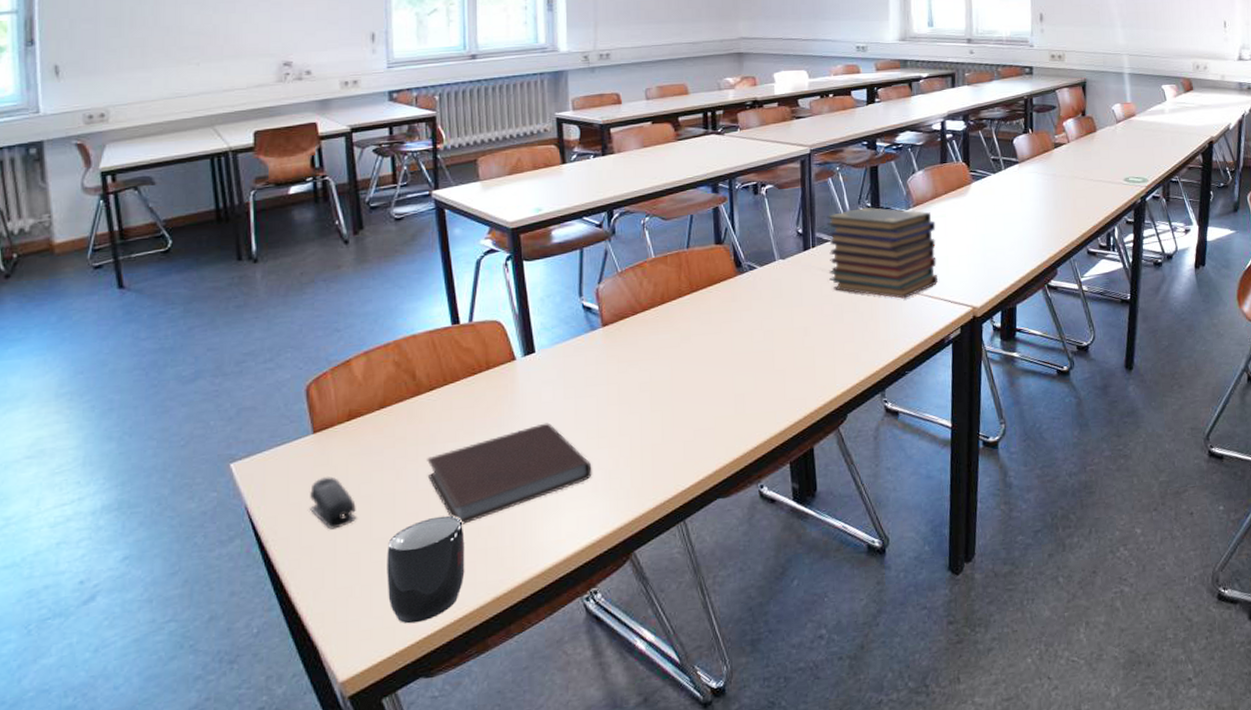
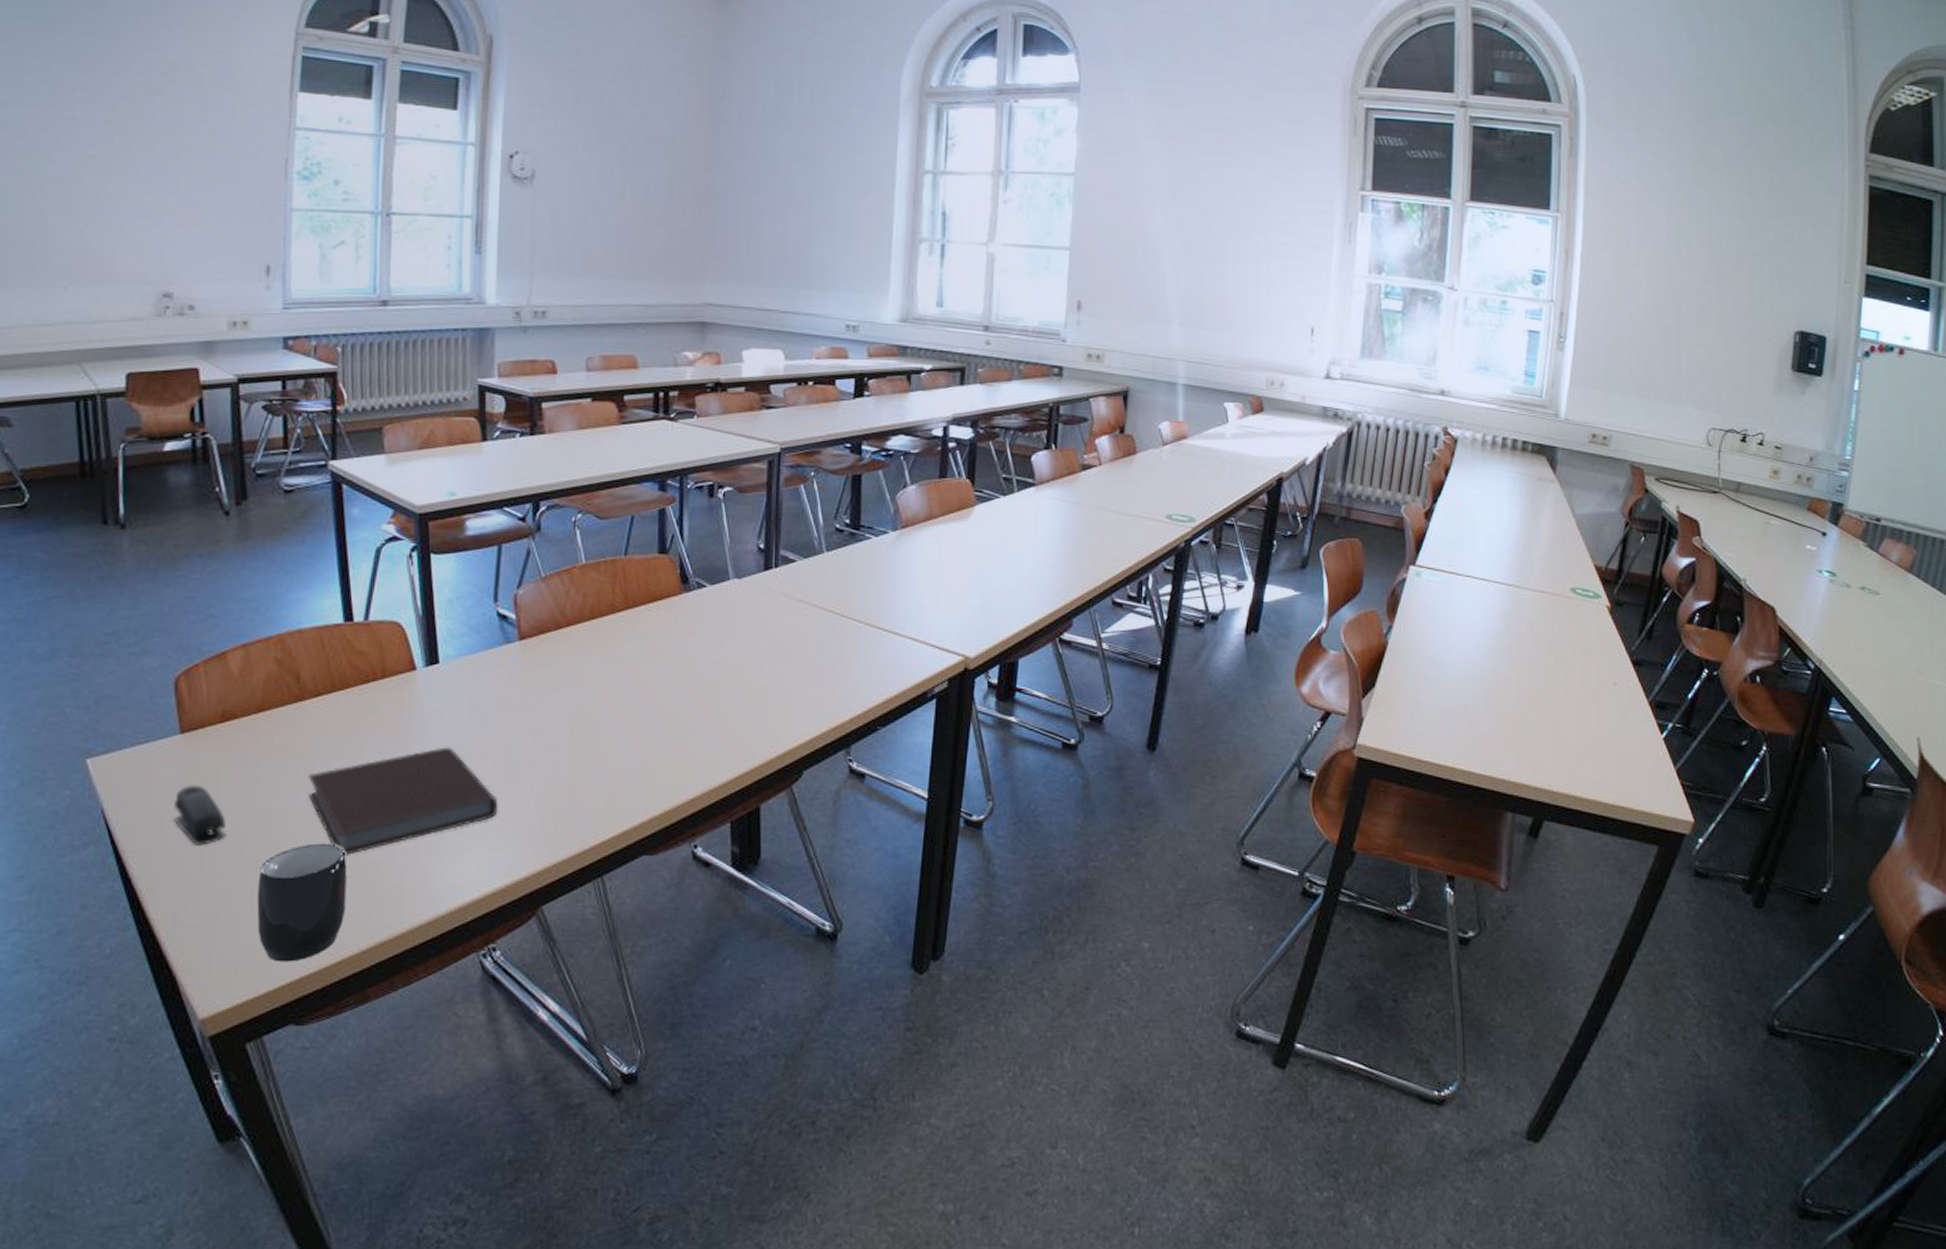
book stack: present [827,207,938,300] -> none [793,523,927,640]

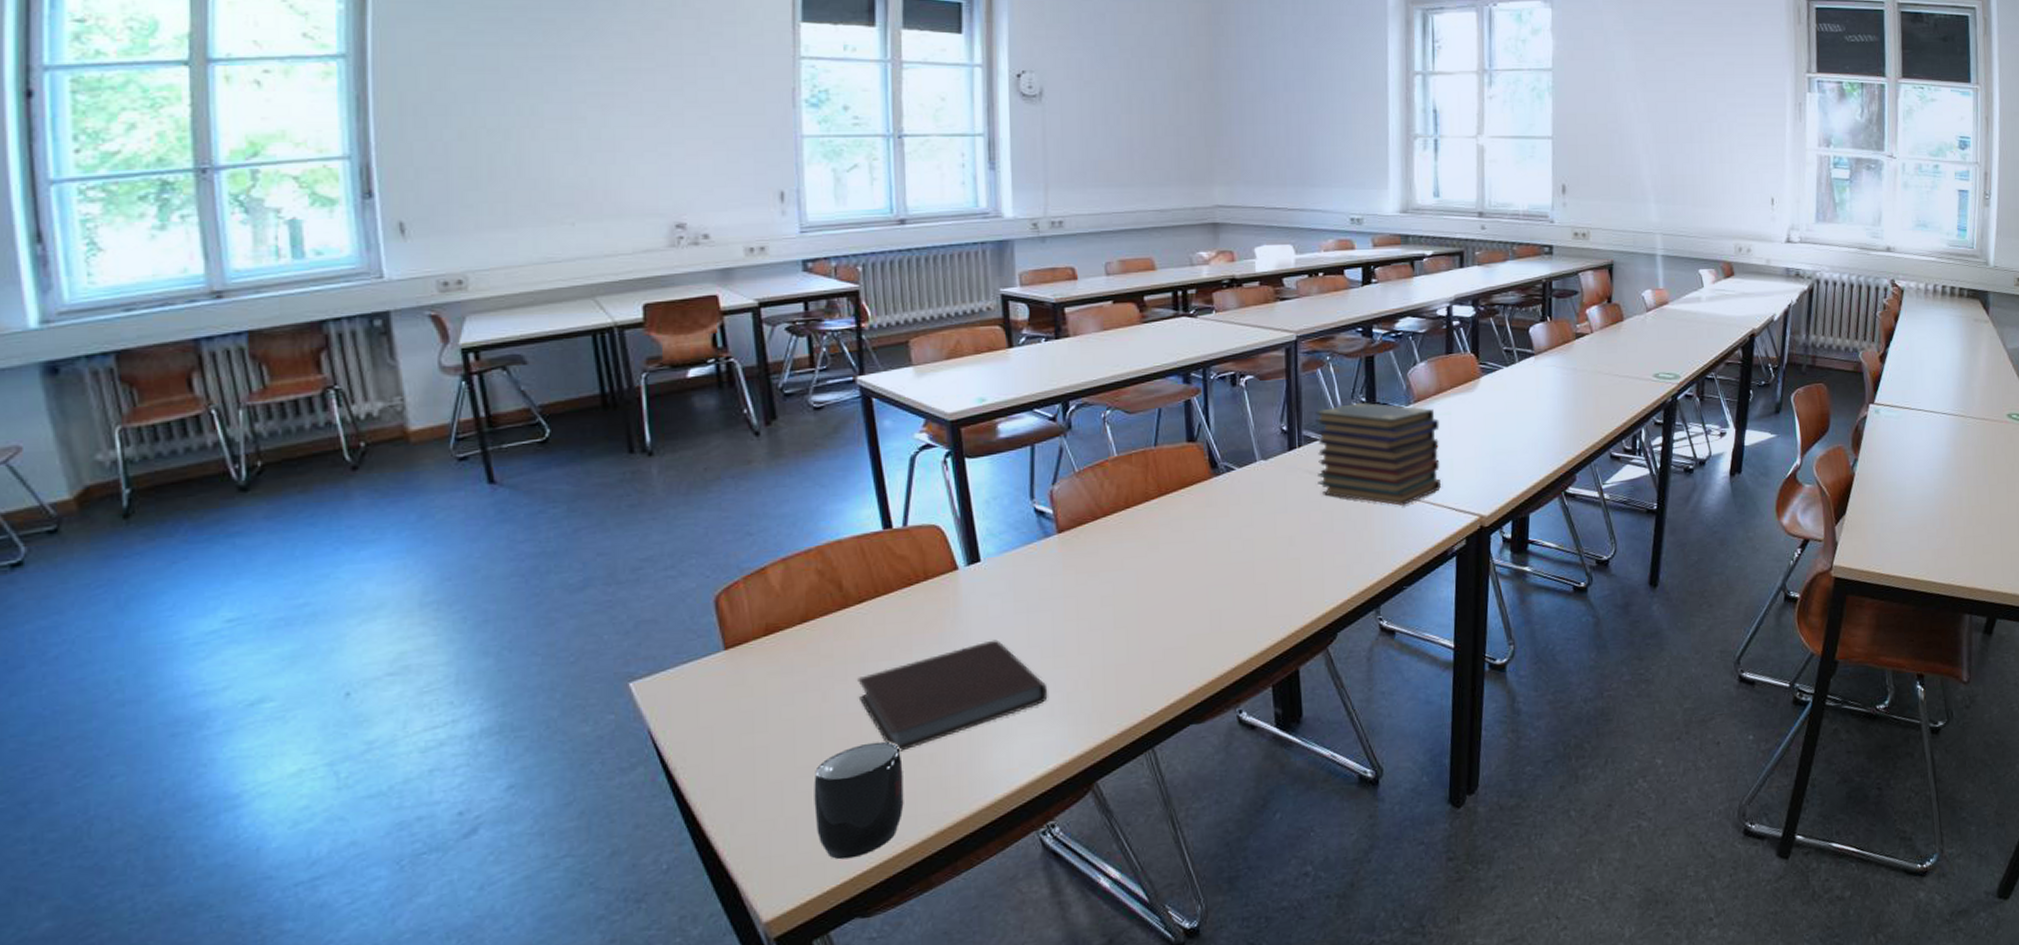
stapler: present [174,785,226,846] -> none [723,698,777,756]
book stack: none [793,523,927,640] -> present [1315,402,1441,507]

